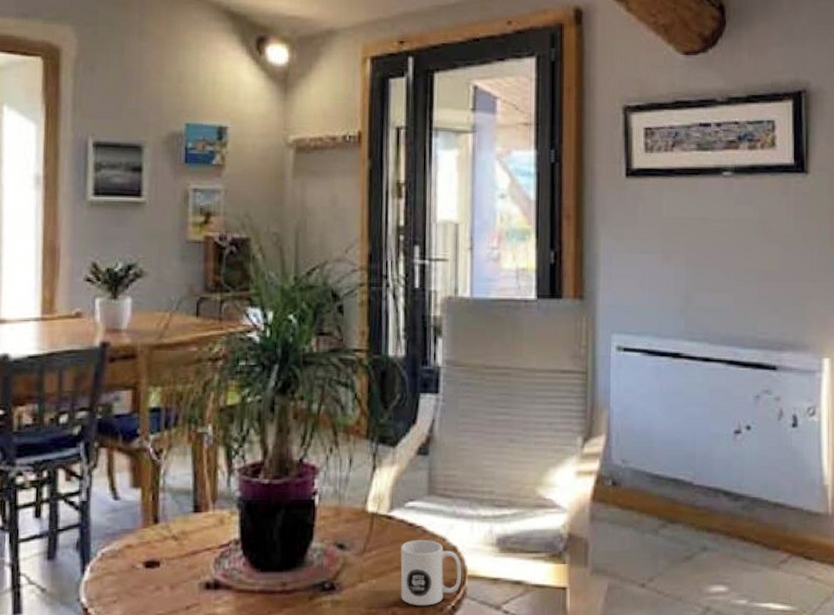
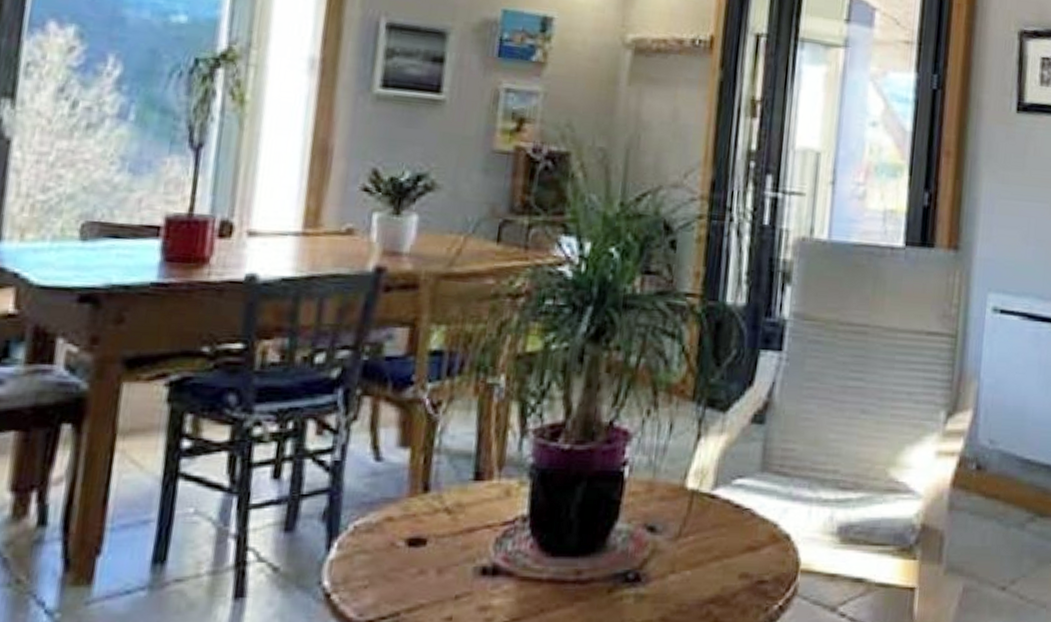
mug: present [400,540,461,606] -> none [719,525,794,605]

